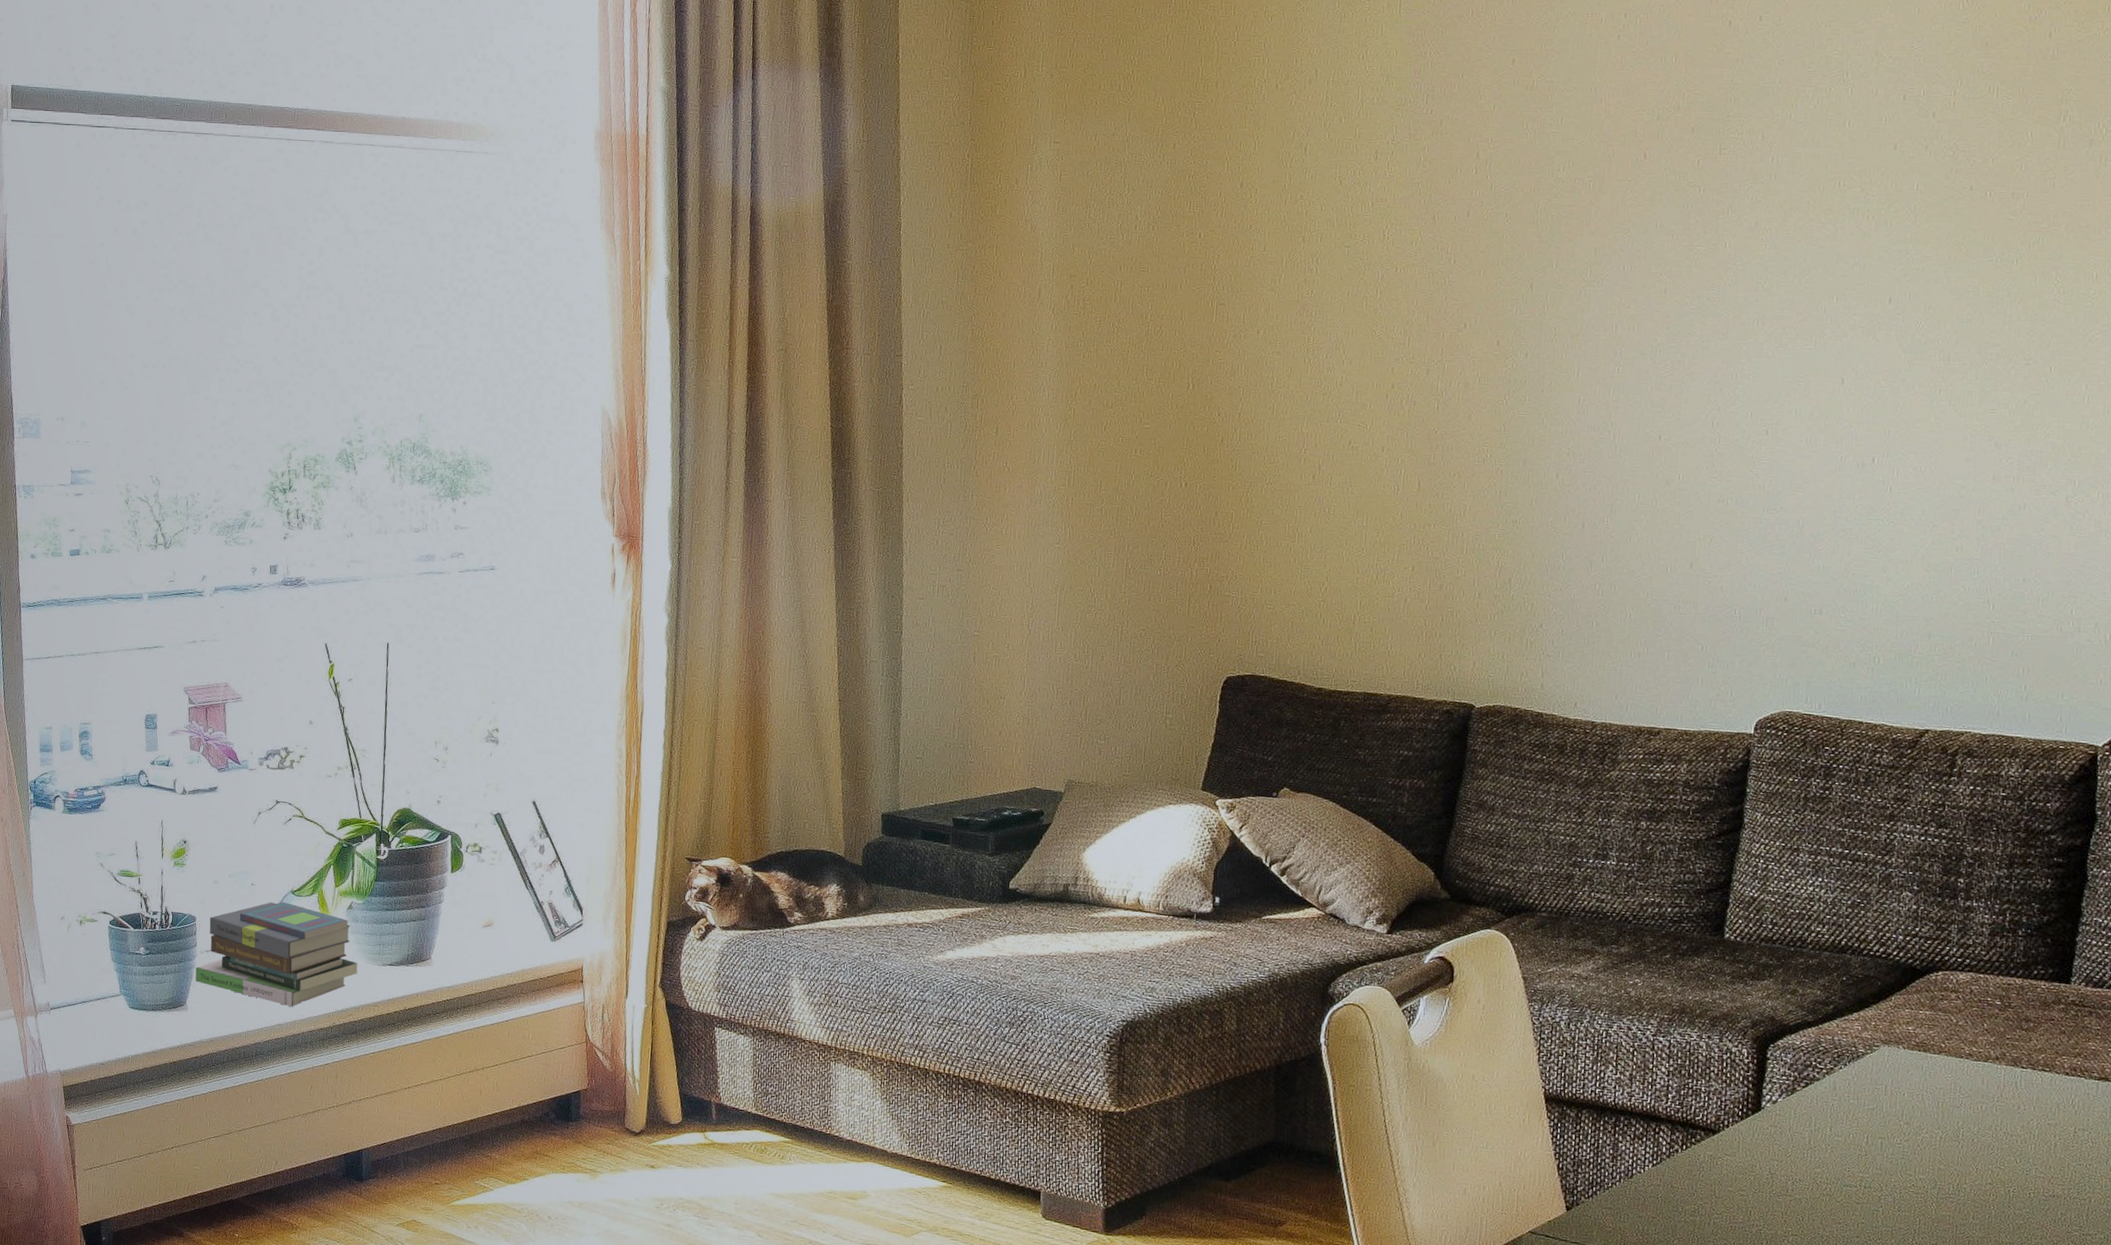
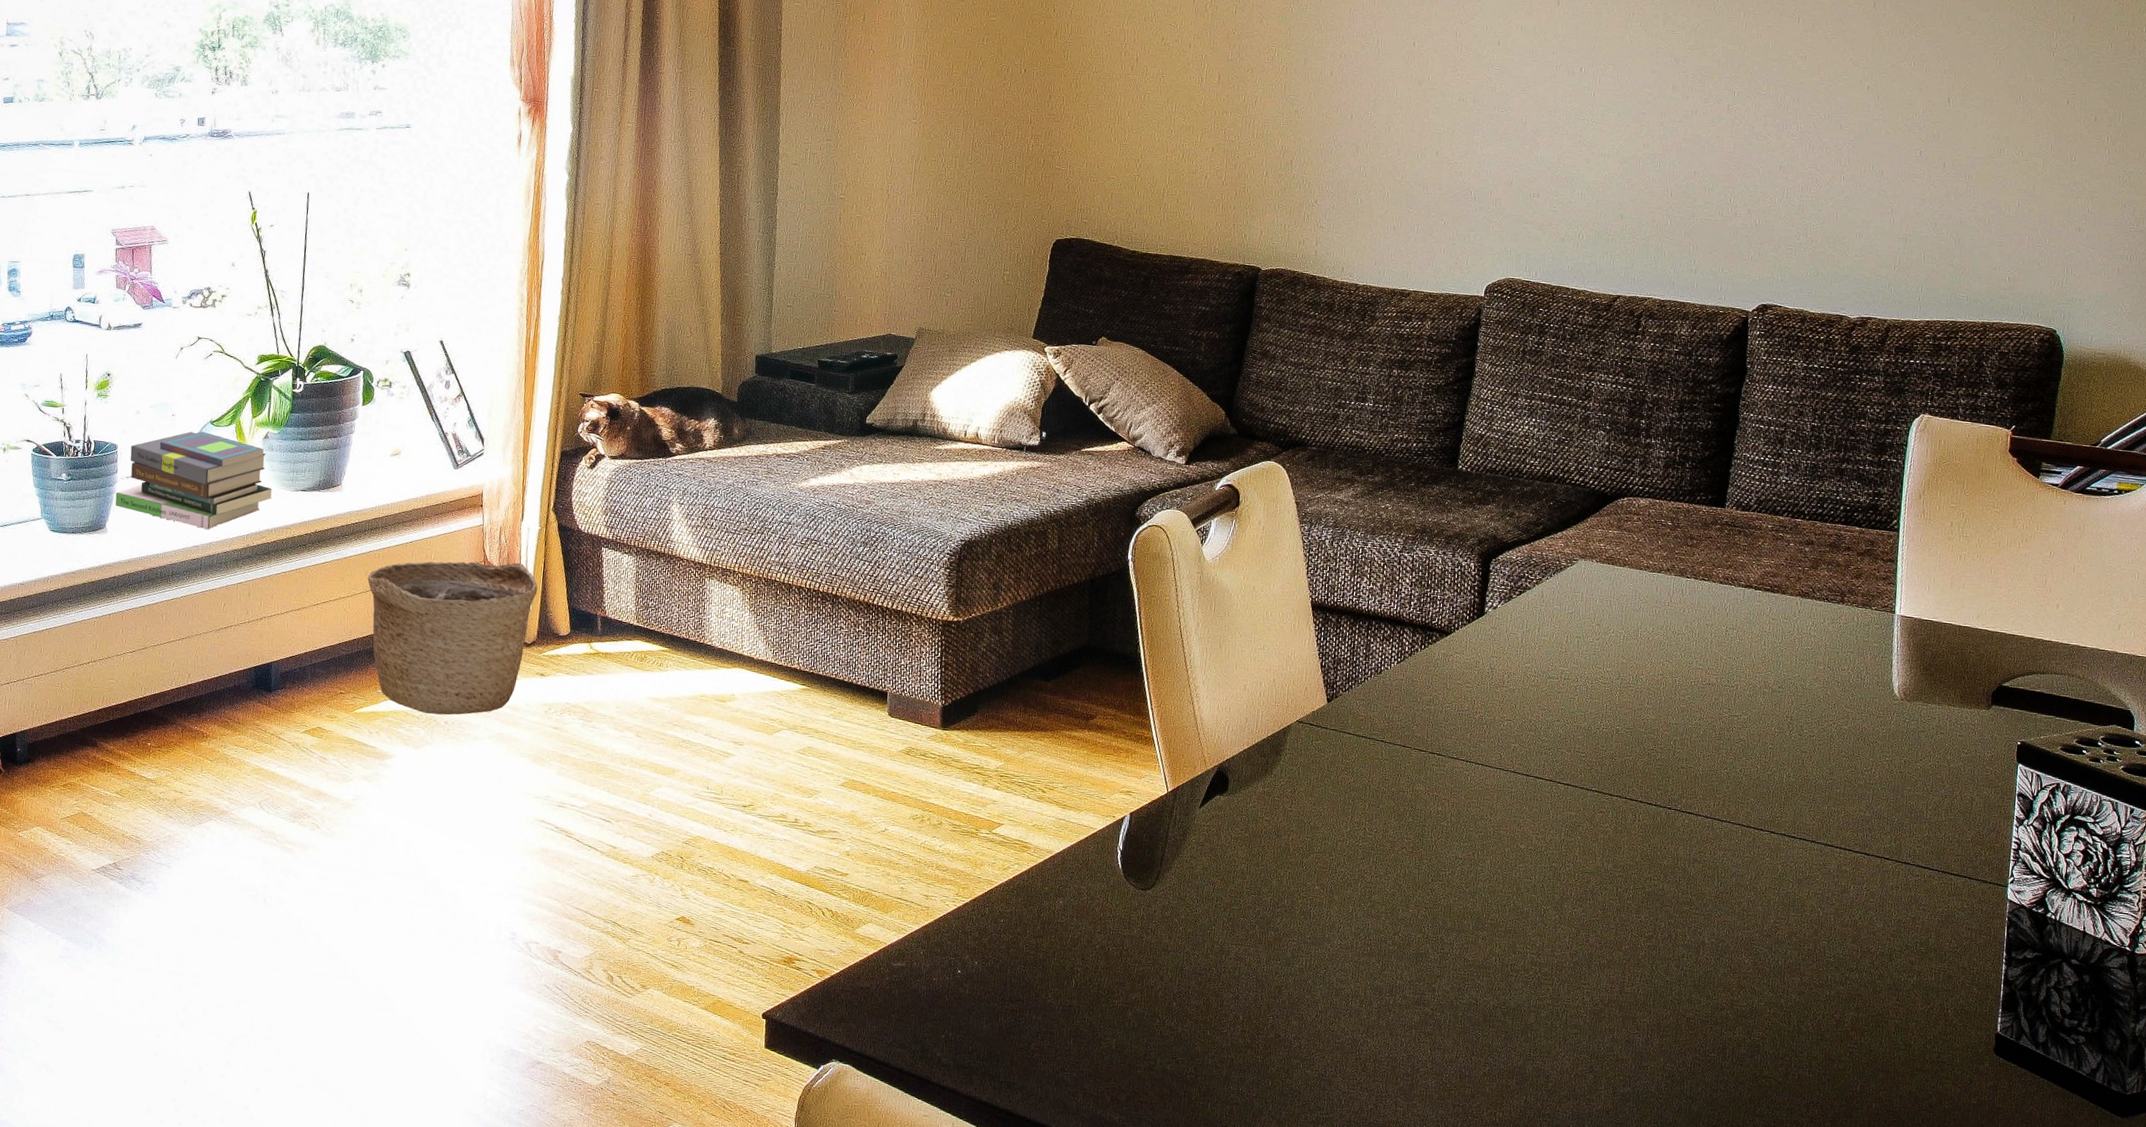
basket: none [461,1042,646,1210] -> present [367,561,538,715]

